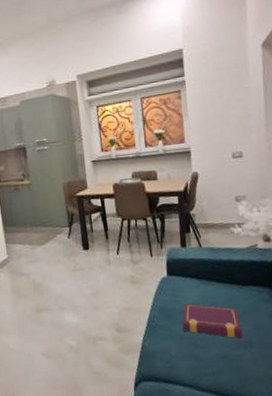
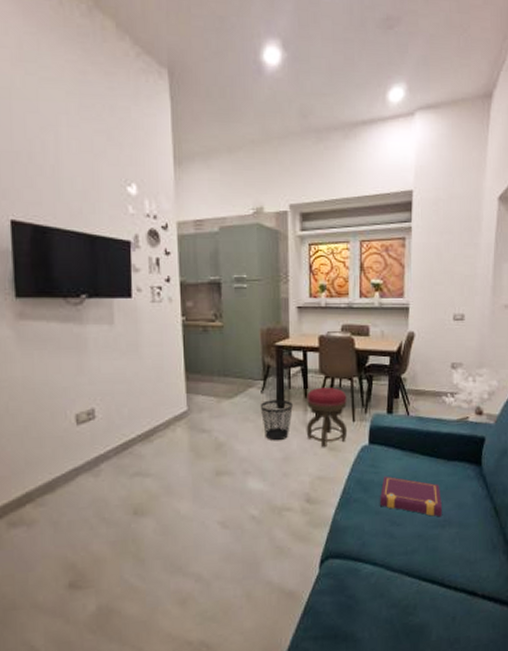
wastebasket: none [68,242,97,279] -> present [260,399,293,441]
stool: none [107,228,147,282] -> present [306,387,348,448]

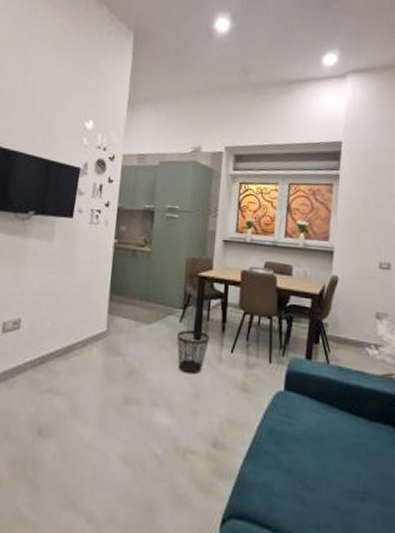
stool: present [306,387,348,448] -> none [220,323,265,388]
book: present [380,476,442,517] -> none [293,429,362,488]

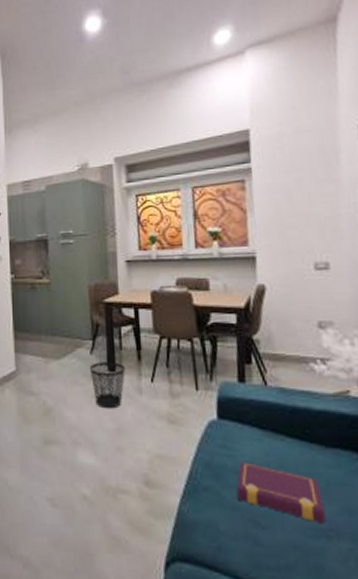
book: none [293,429,362,488] -> present [237,460,325,524]

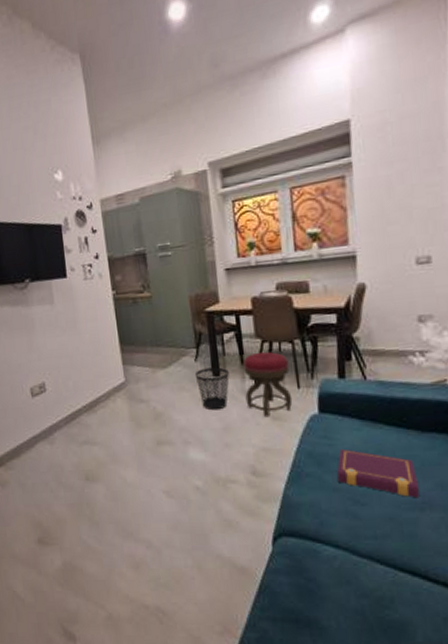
stool: none [140,349,191,420] -> present [243,352,293,418]

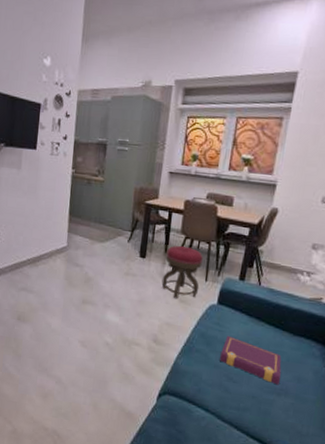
wastebasket: present [194,367,230,411] -> none [125,249,154,285]

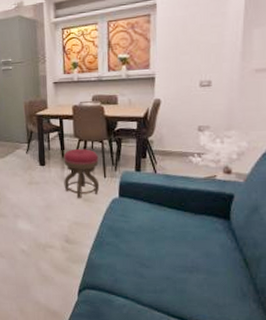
book: present [220,335,282,385] -> none [130,224,190,264]

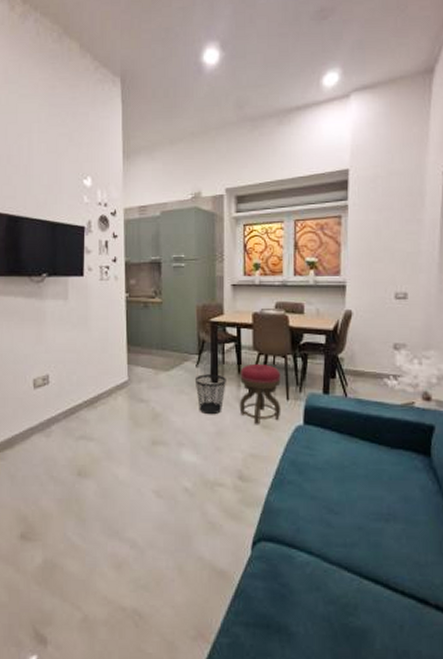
wastebasket: none [25,159,52,192] -> present [194,374,226,415]

